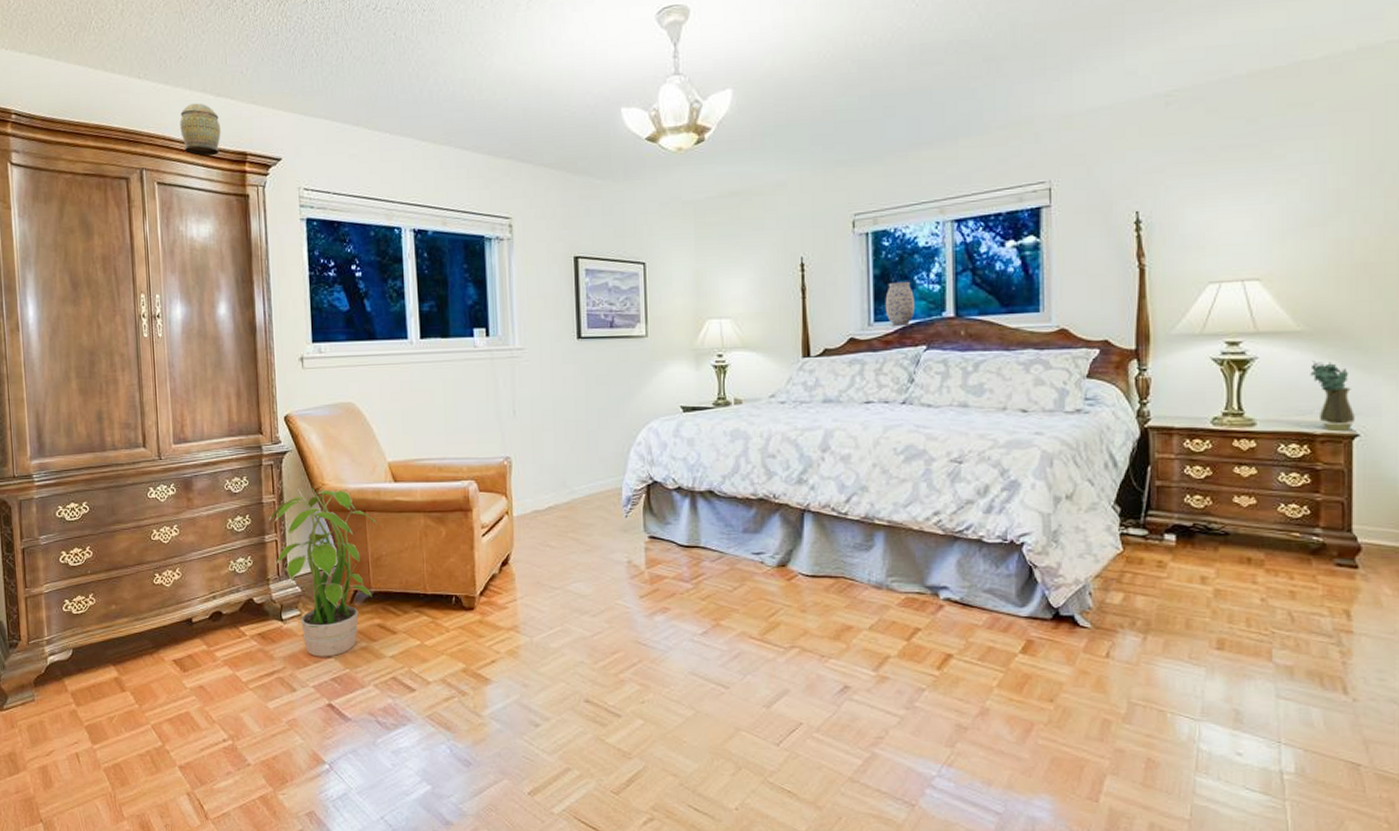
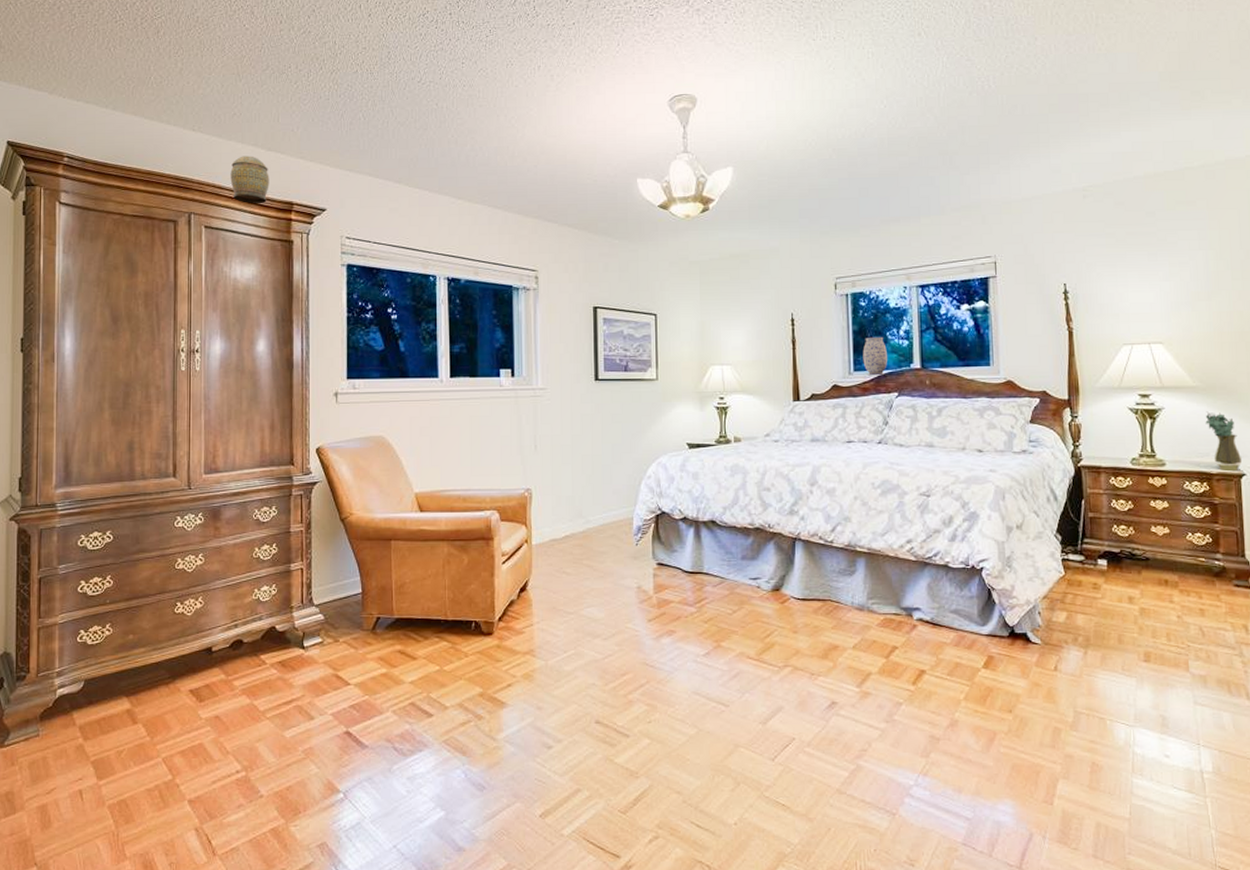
potted plant: present [269,487,377,657] -> none [296,516,401,684]

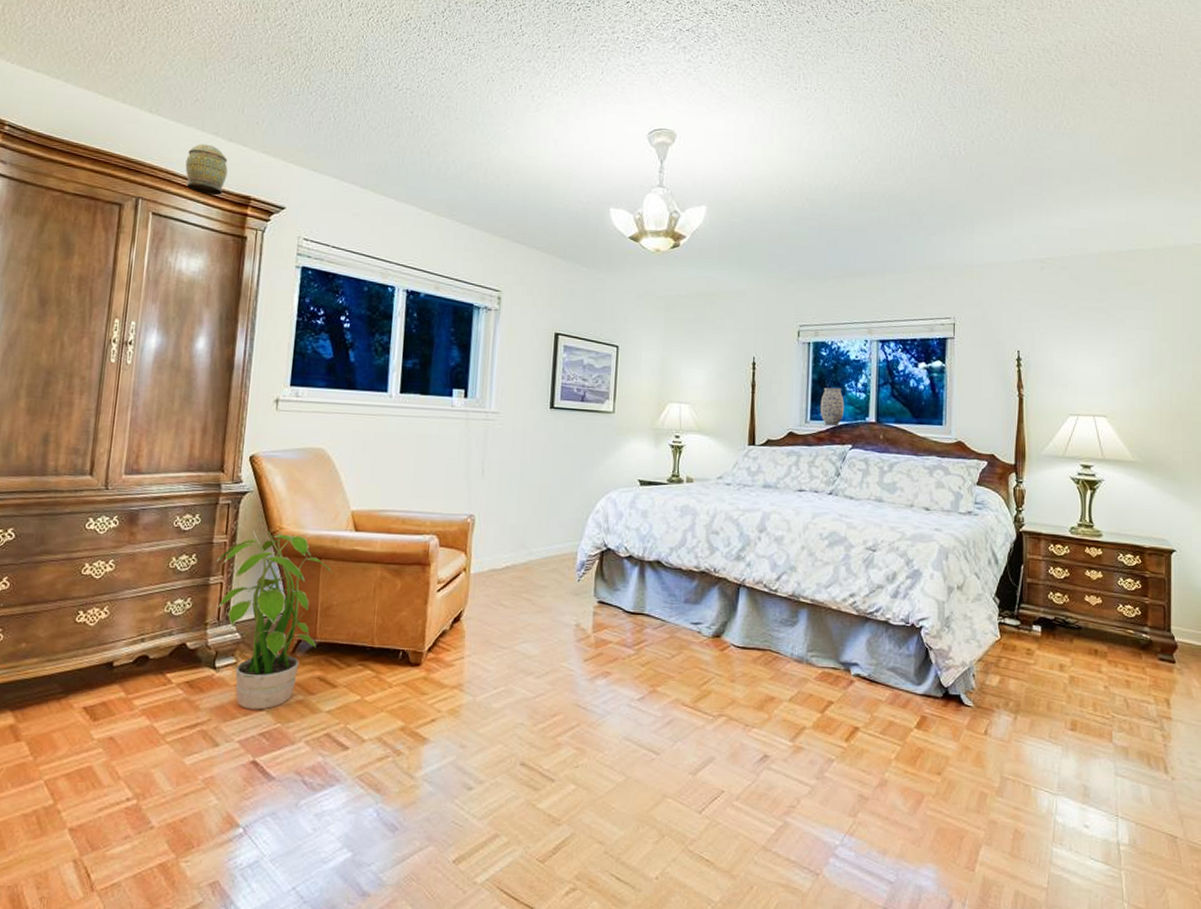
potted plant: none [296,516,401,684] -> present [217,529,332,710]
vase: present [1205,411,1243,472] -> none [1141,486,1174,547]

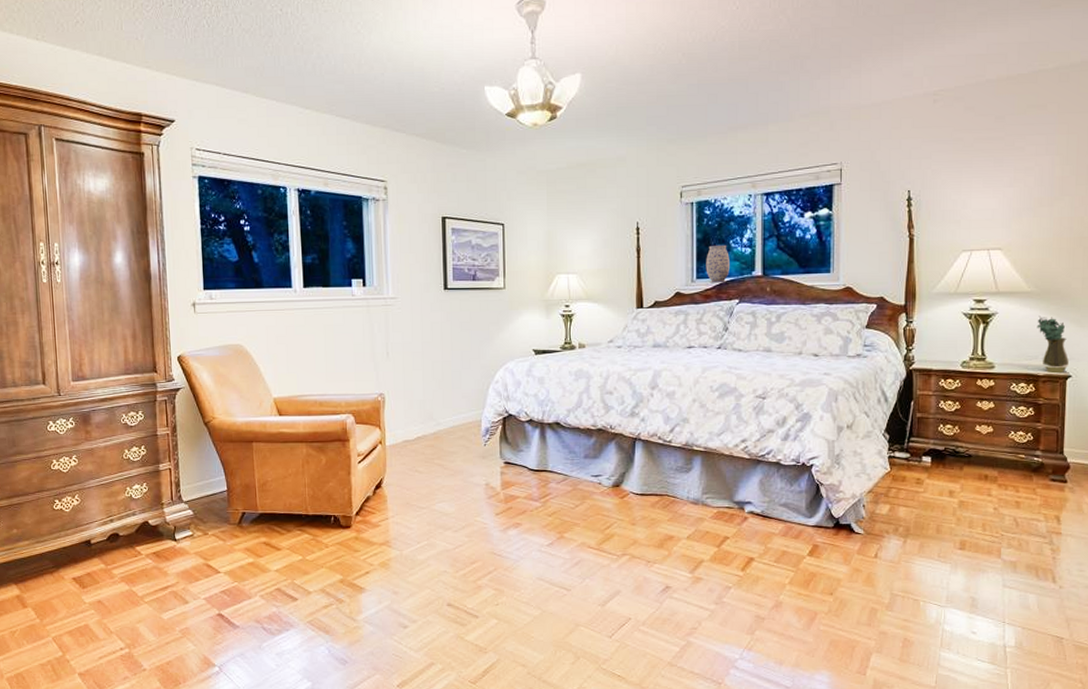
decorative box: present [185,144,228,196] -> none [77,65,117,116]
potted plant: present [217,529,332,710] -> none [163,420,263,572]
vase: none [1141,486,1174,547] -> present [1037,316,1070,374]

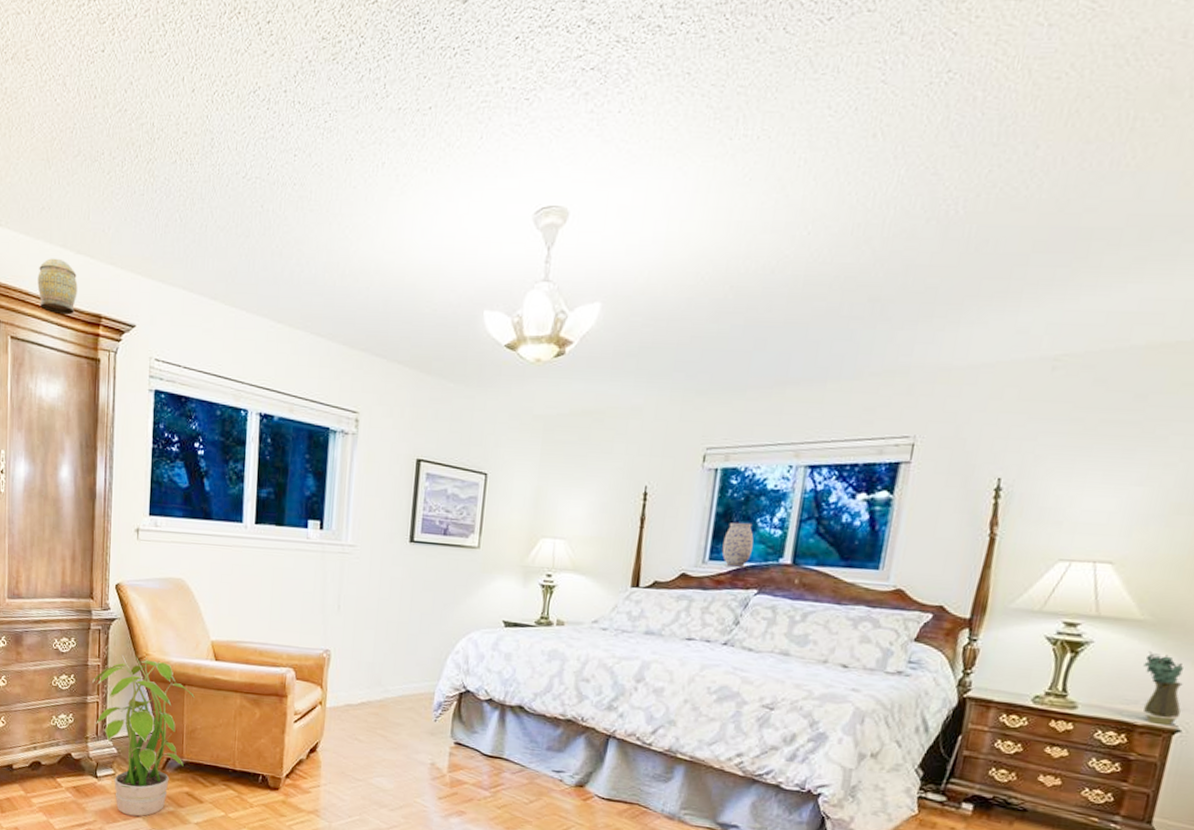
decorative box: none [77,65,117,116] -> present [37,258,78,315]
potted plant: none [163,420,263,572] -> present [92,654,195,817]

